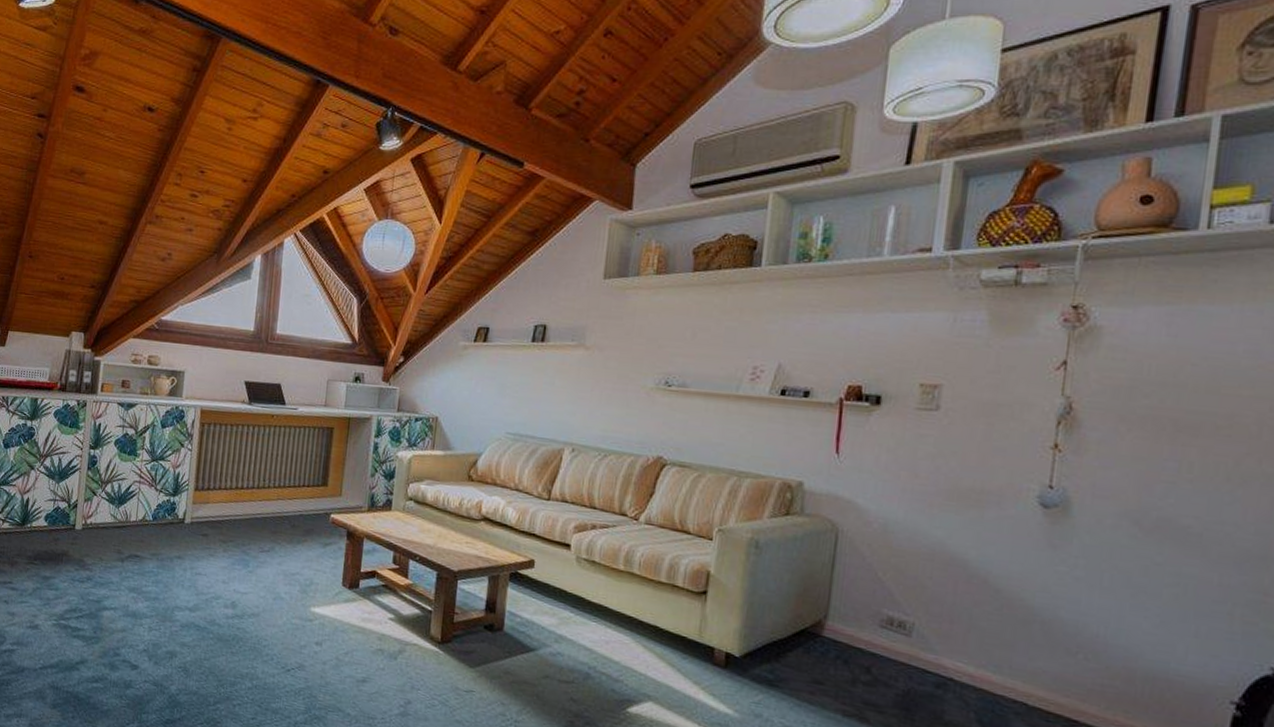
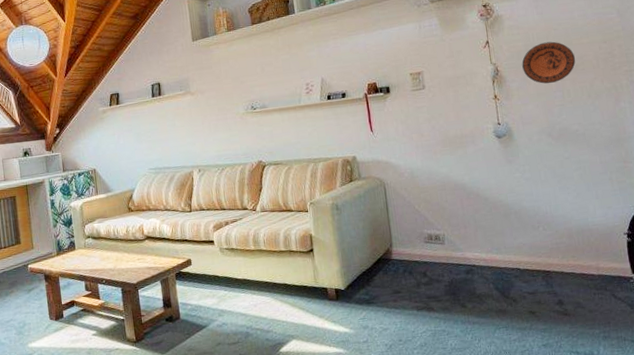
decorative plate: none [1116,380,1220,446] -> present [522,41,576,84]

